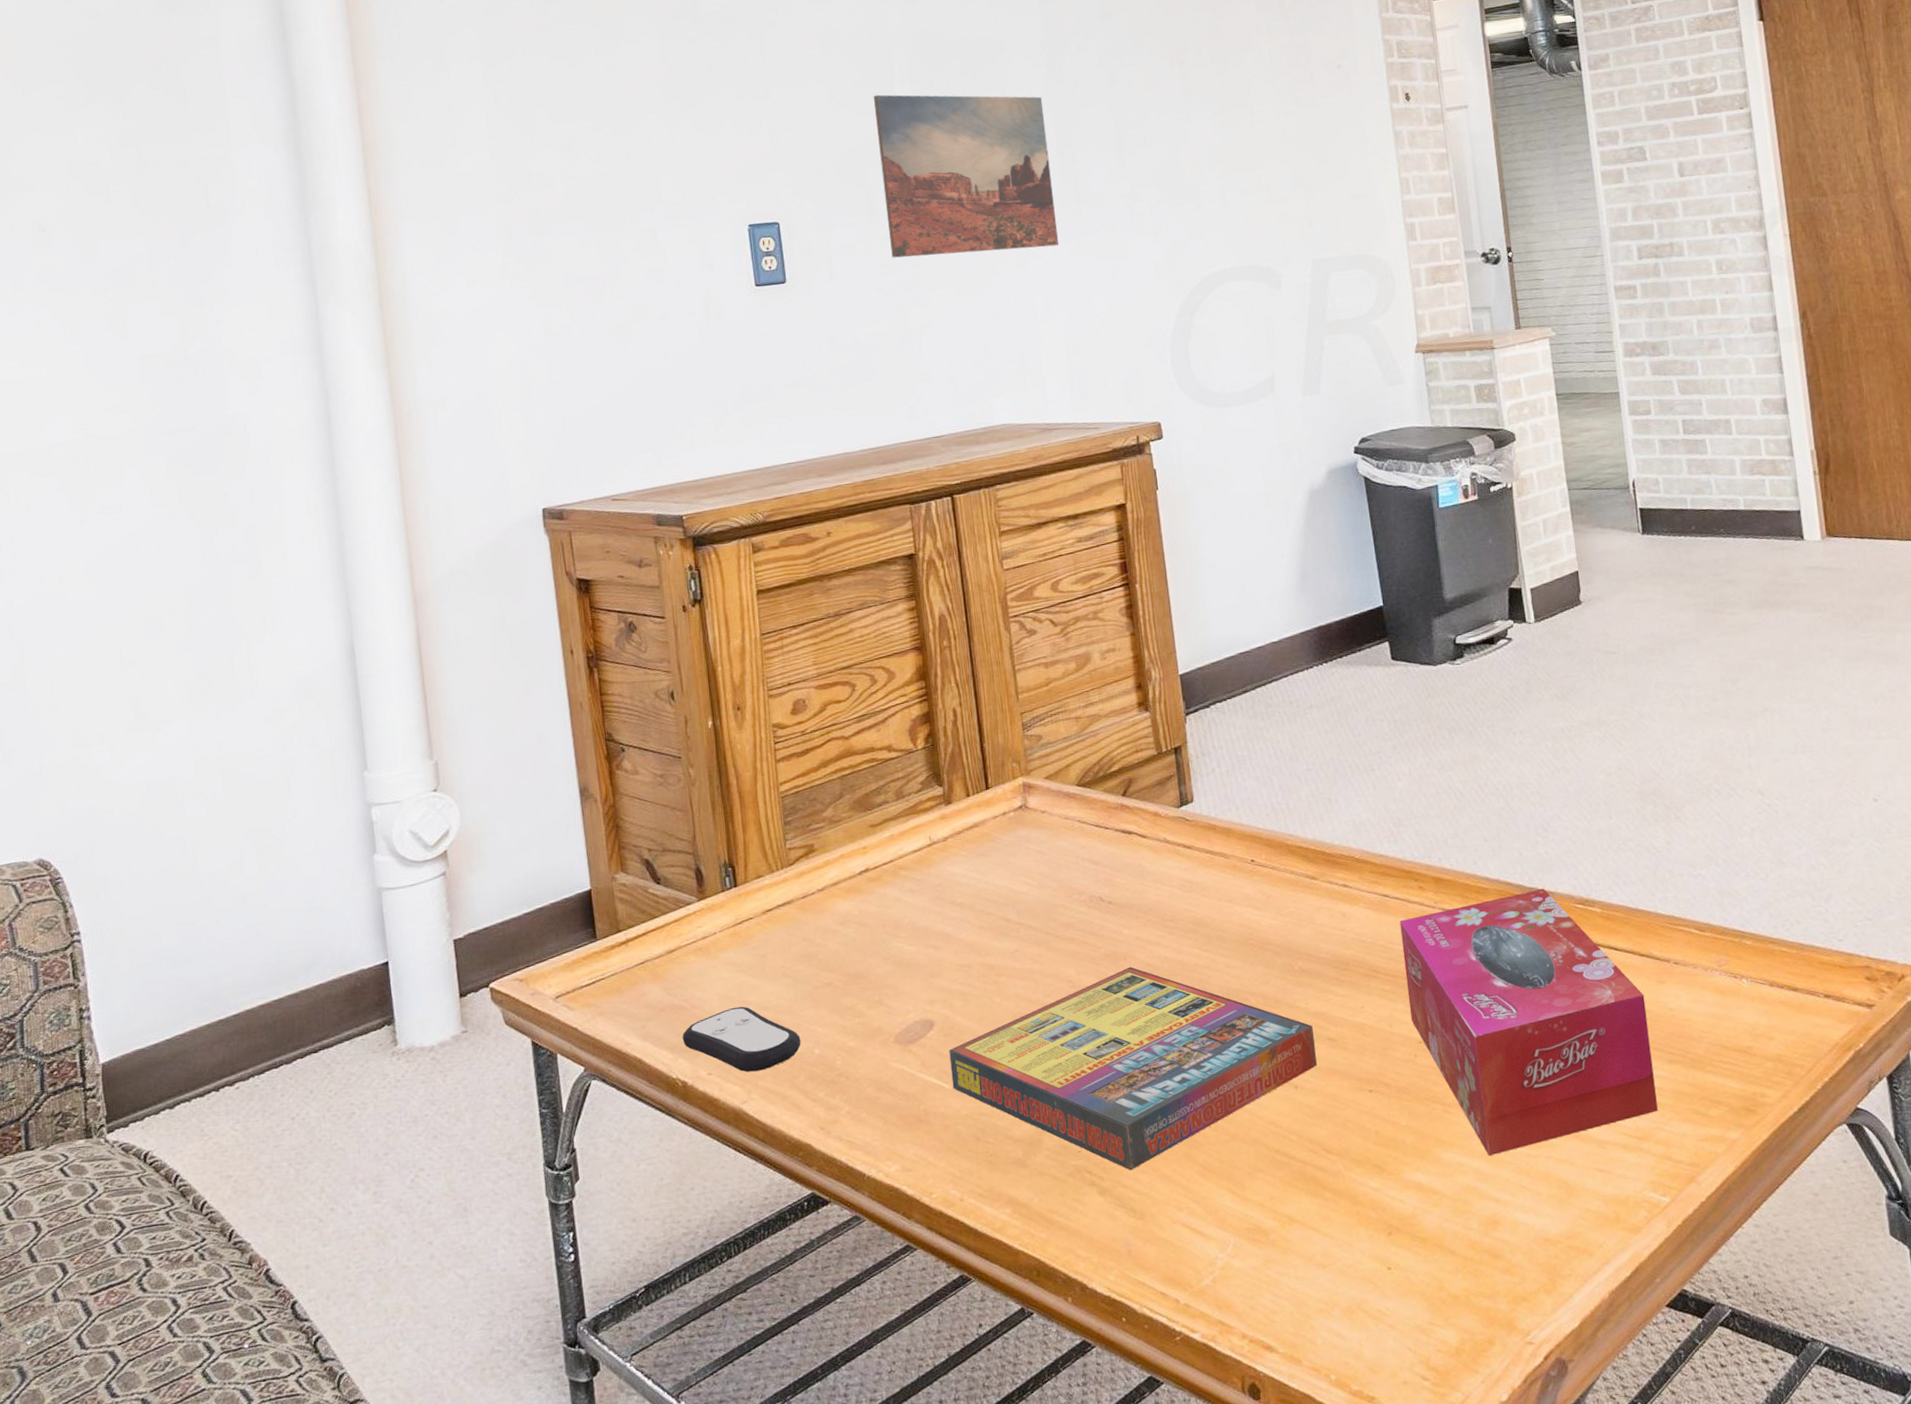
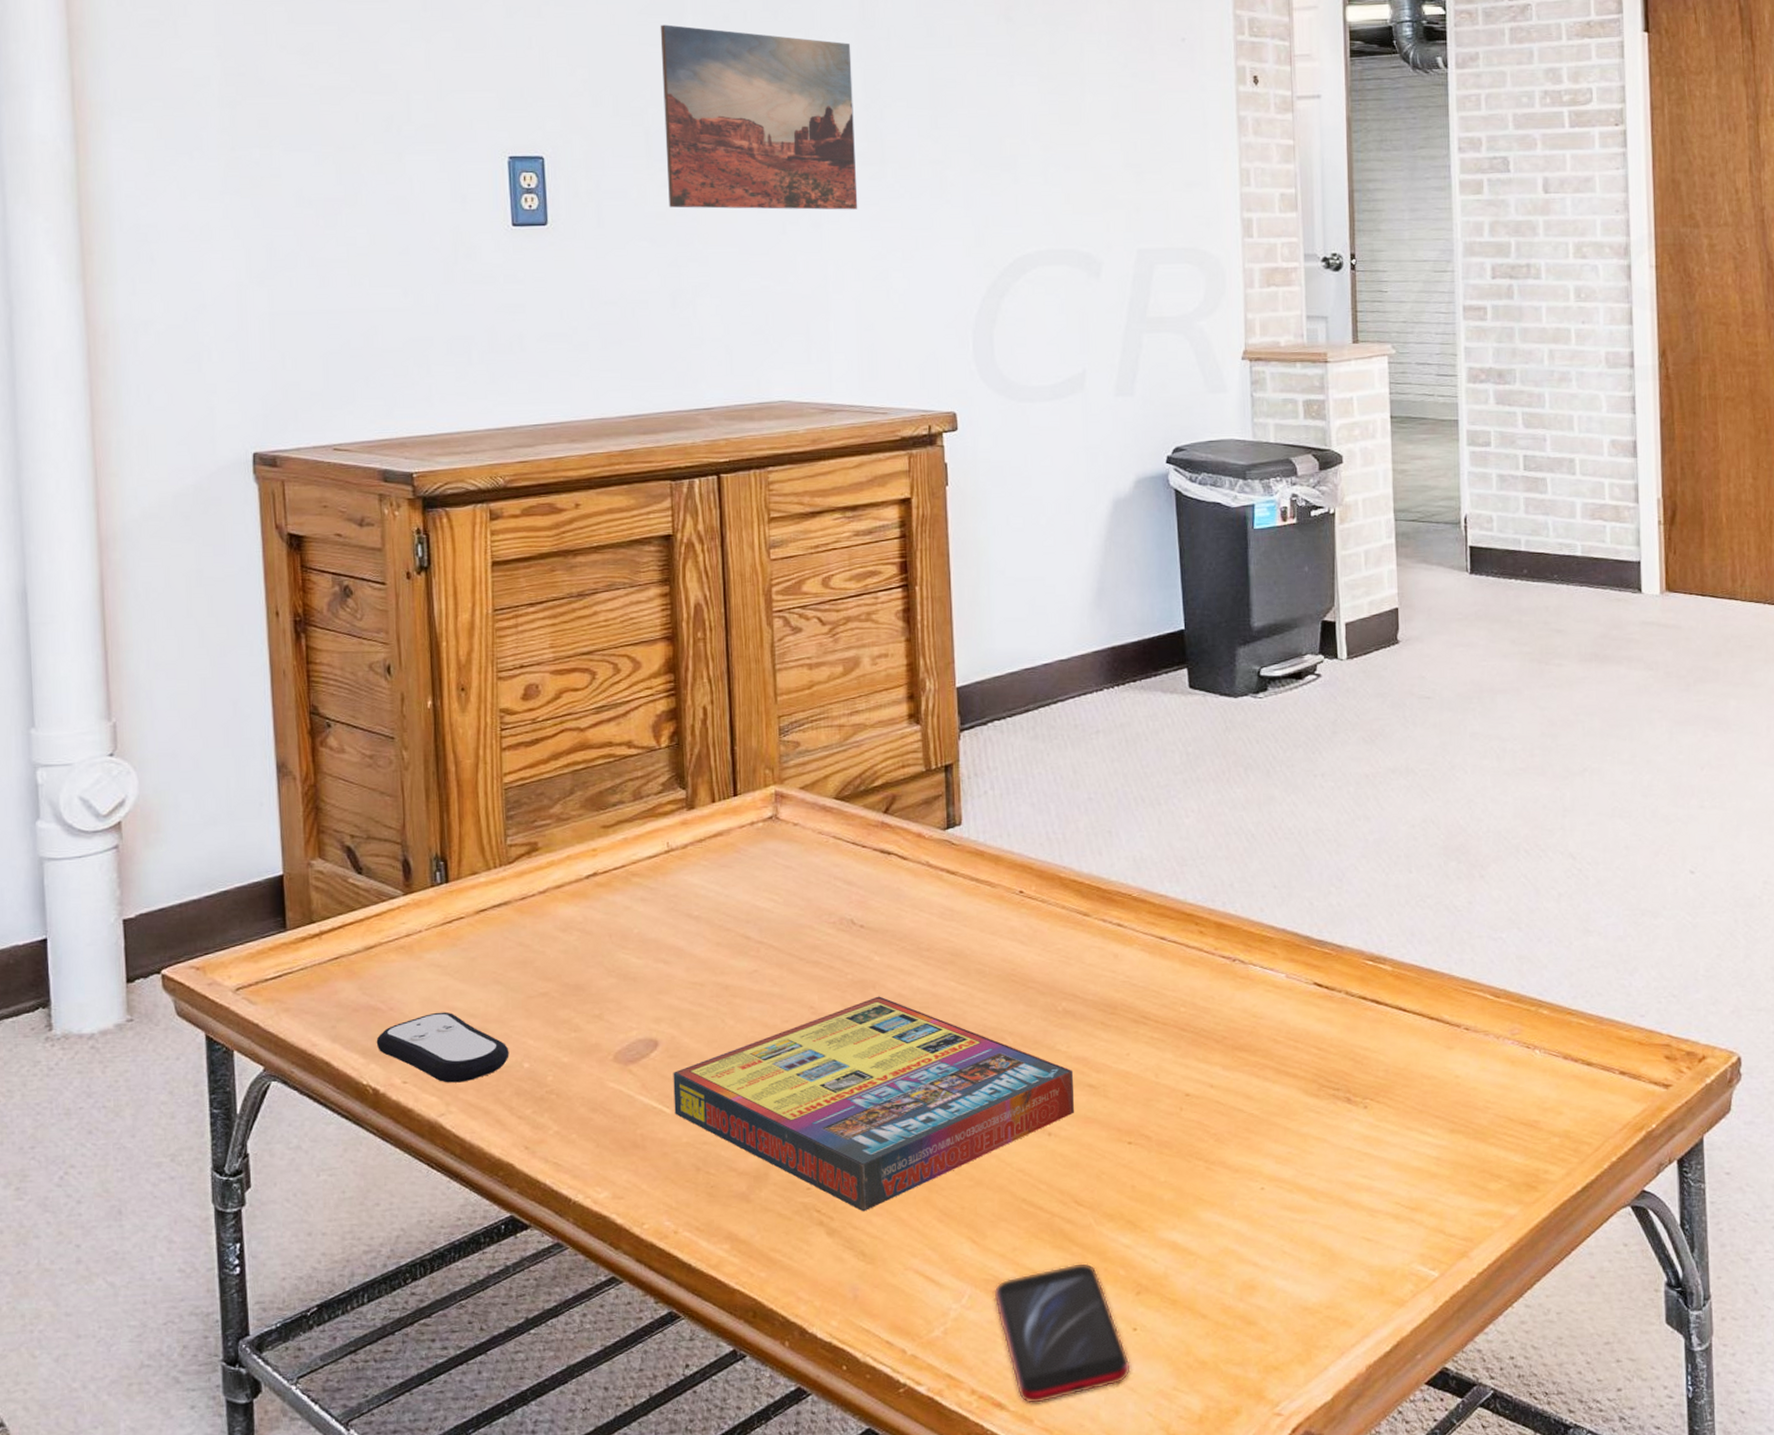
smartphone: none [1256,1207,1389,1345] -> present [994,1262,1132,1404]
tissue box: present [1399,888,1658,1157] -> none [1175,941,1434,1219]

